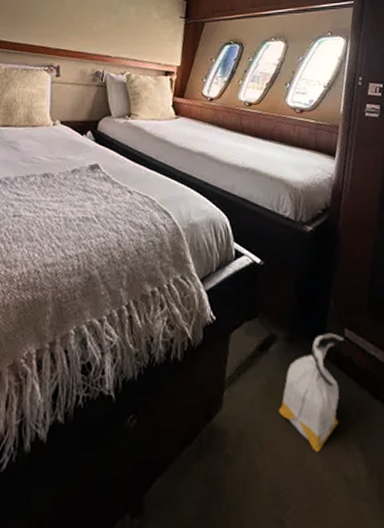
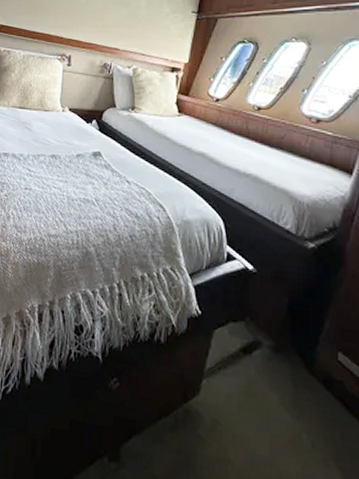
bag: present [278,333,344,453] -> none [256,352,336,460]

